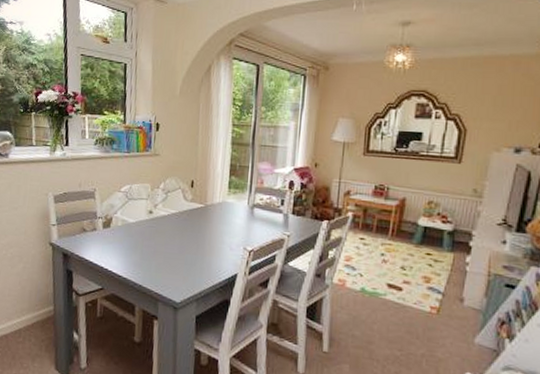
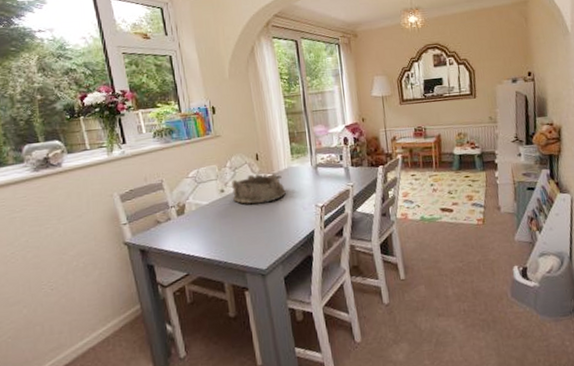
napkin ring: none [159,201,215,234] -> present [231,173,286,204]

